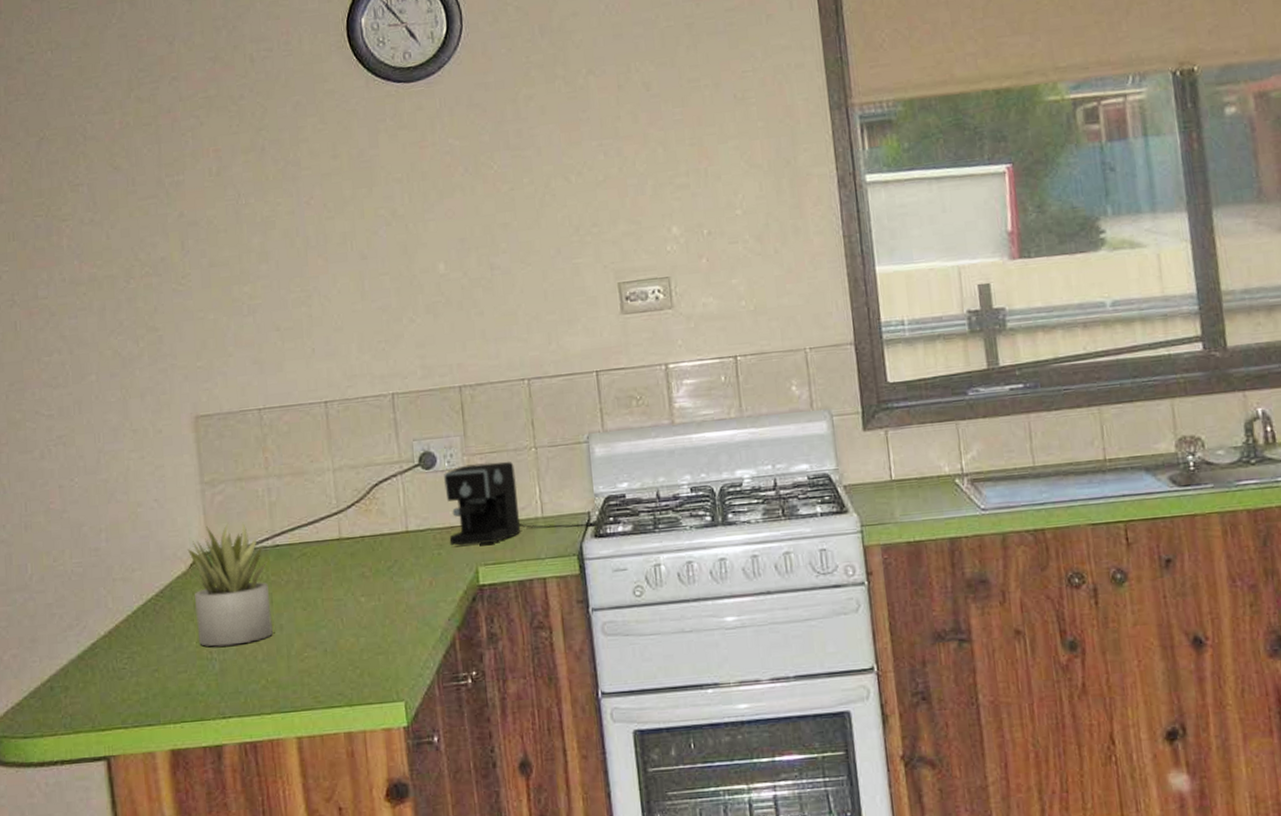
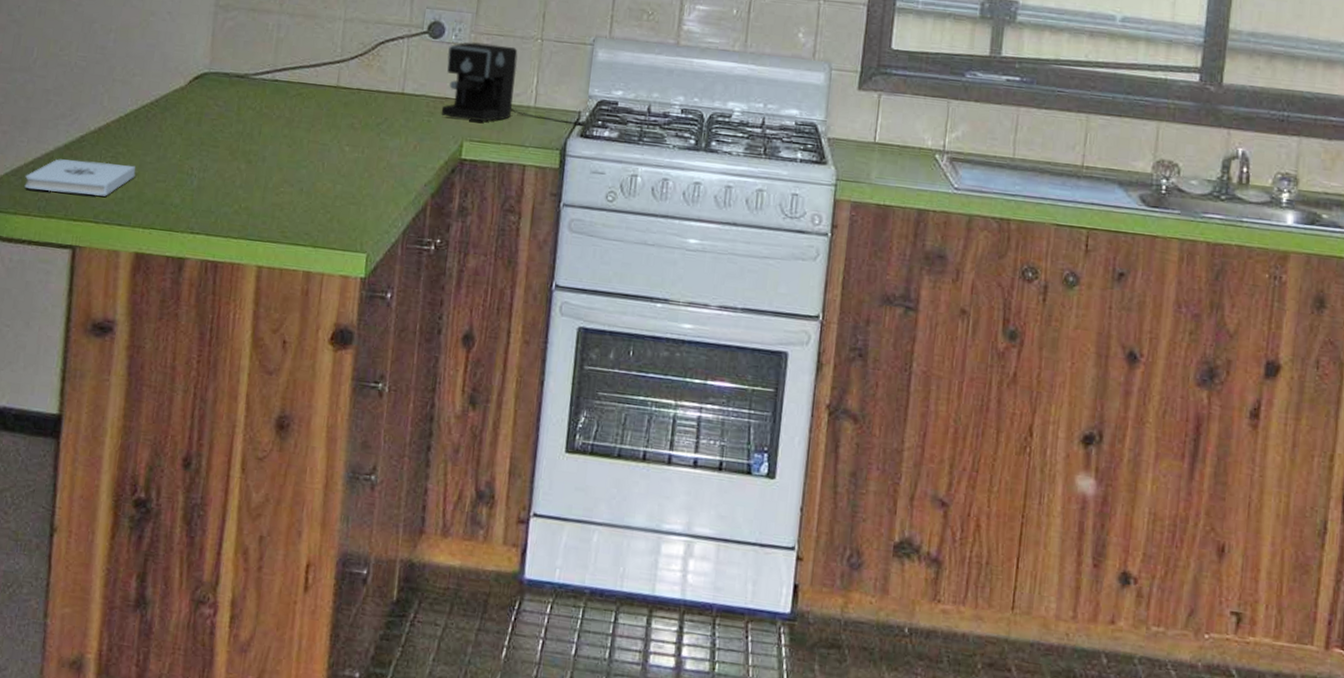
notepad: none [45,662,155,708] -> present [24,159,136,196]
succulent plant: present [187,522,273,647] -> none [183,48,265,167]

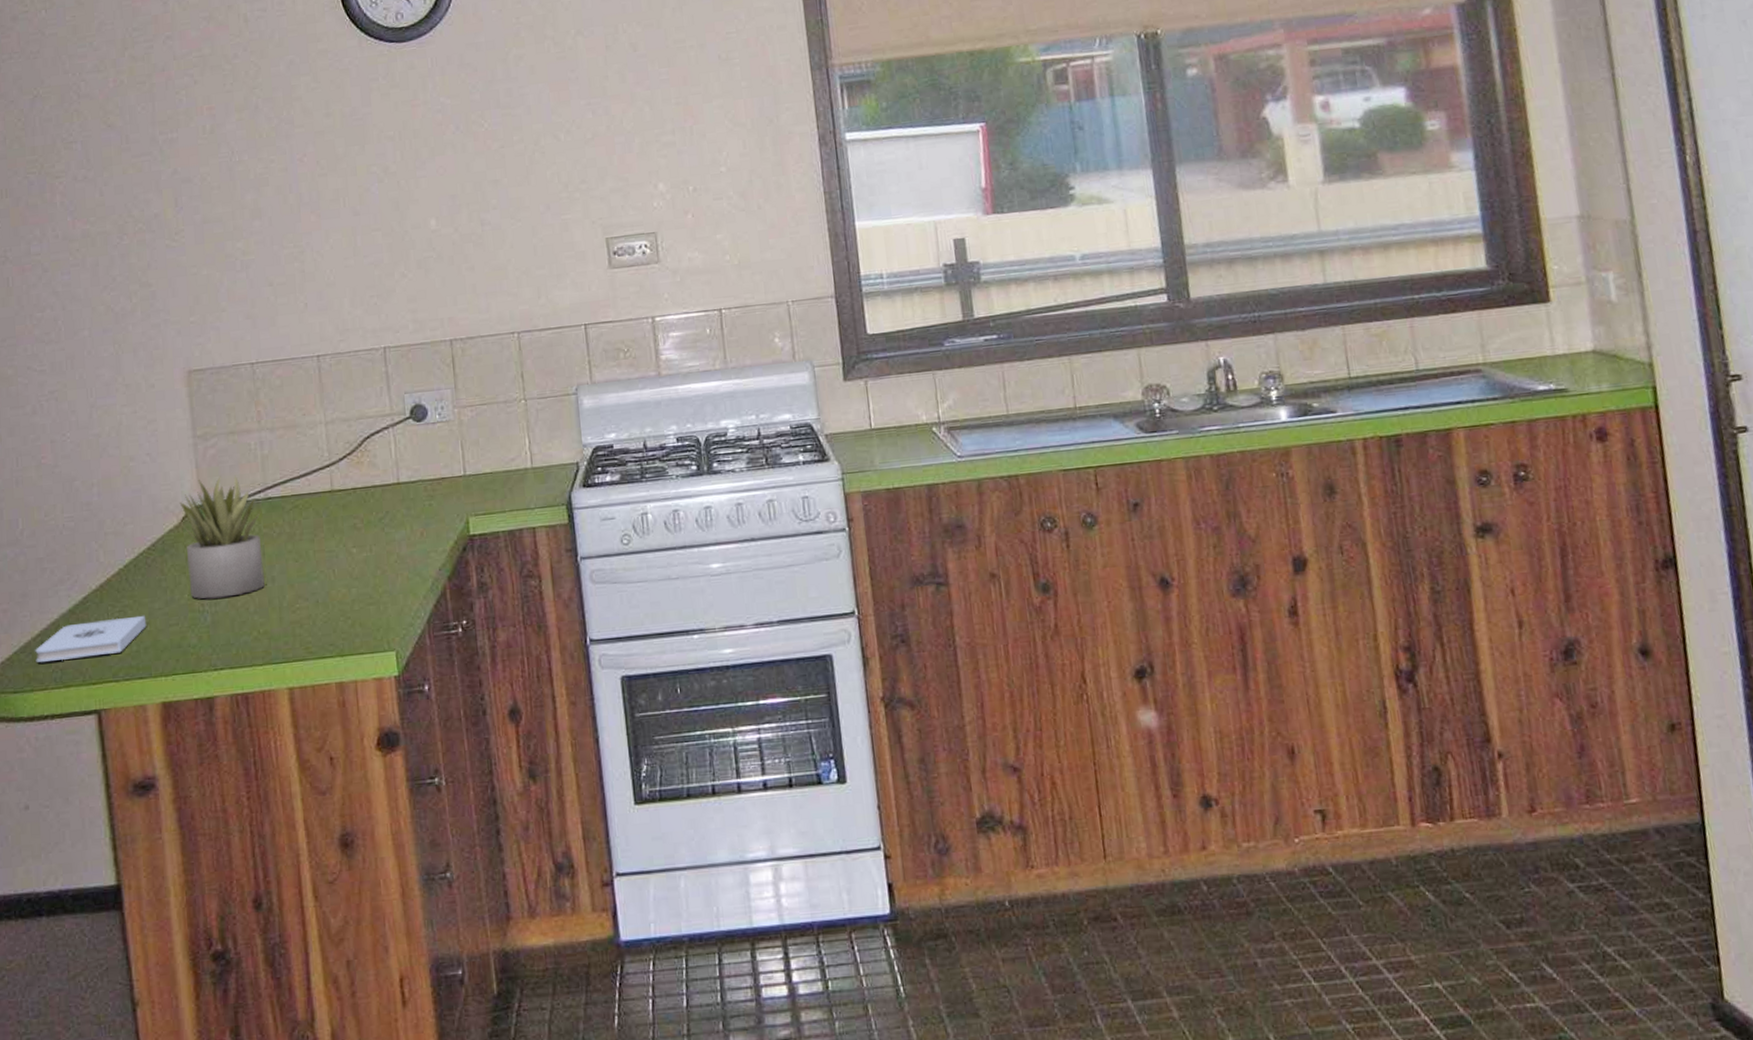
succulent plant: none [183,48,265,167] -> present [179,475,265,599]
coffee maker: present [441,41,587,126] -> none [434,413,587,497]

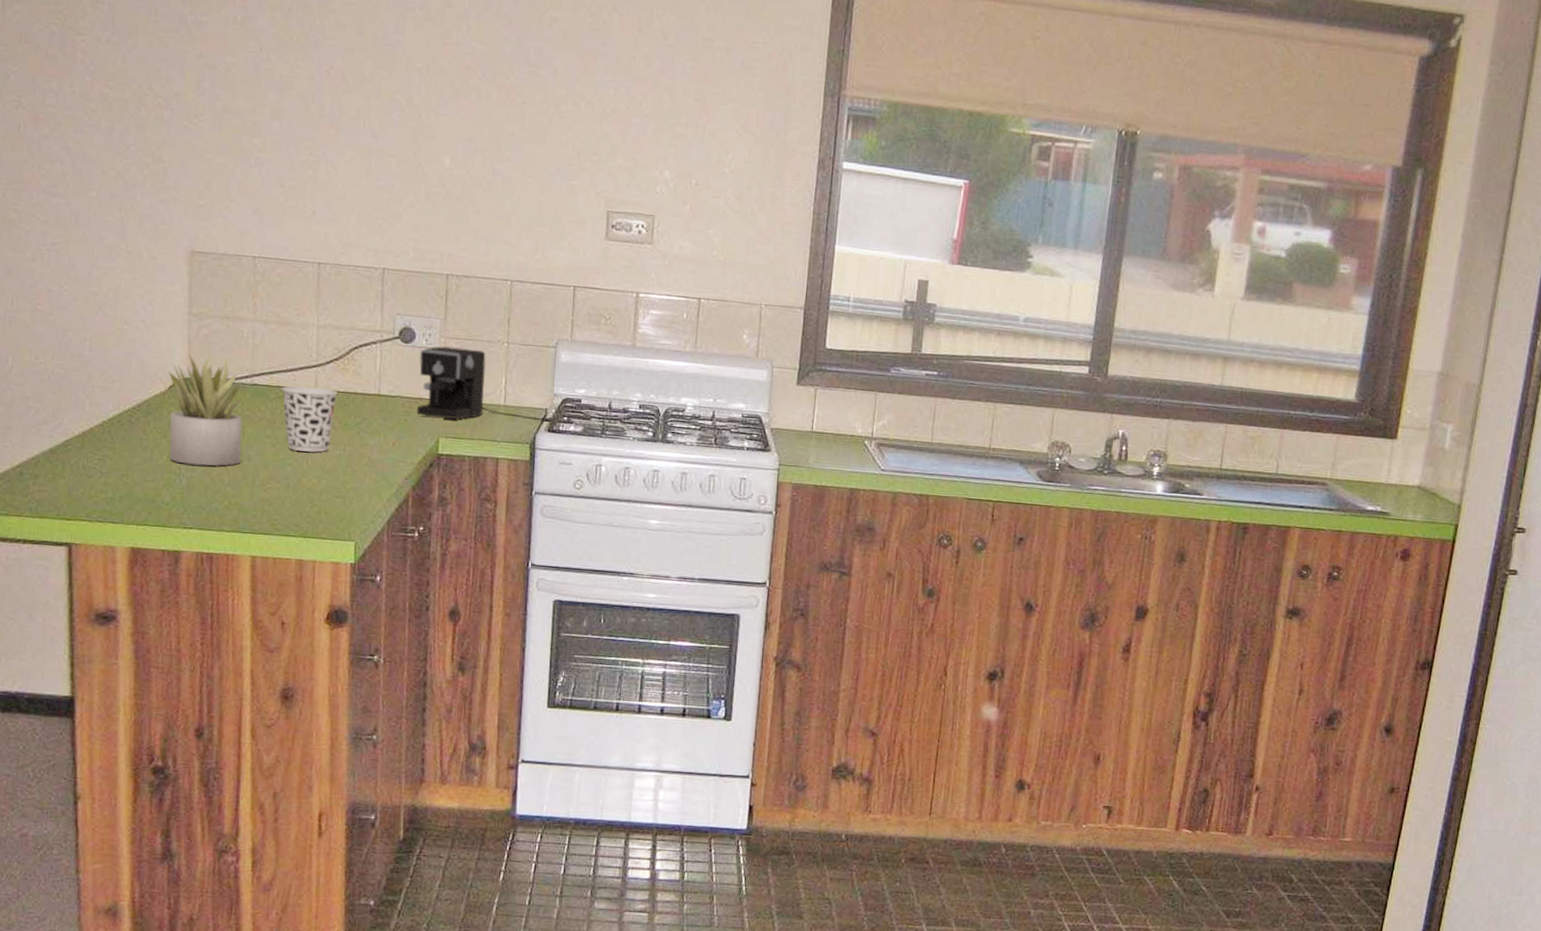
notepad: present [35,615,147,662] -> none [13,462,124,497]
cup: none [296,487,356,562] -> present [281,385,338,453]
coffee maker: none [434,413,587,497] -> present [416,345,553,422]

